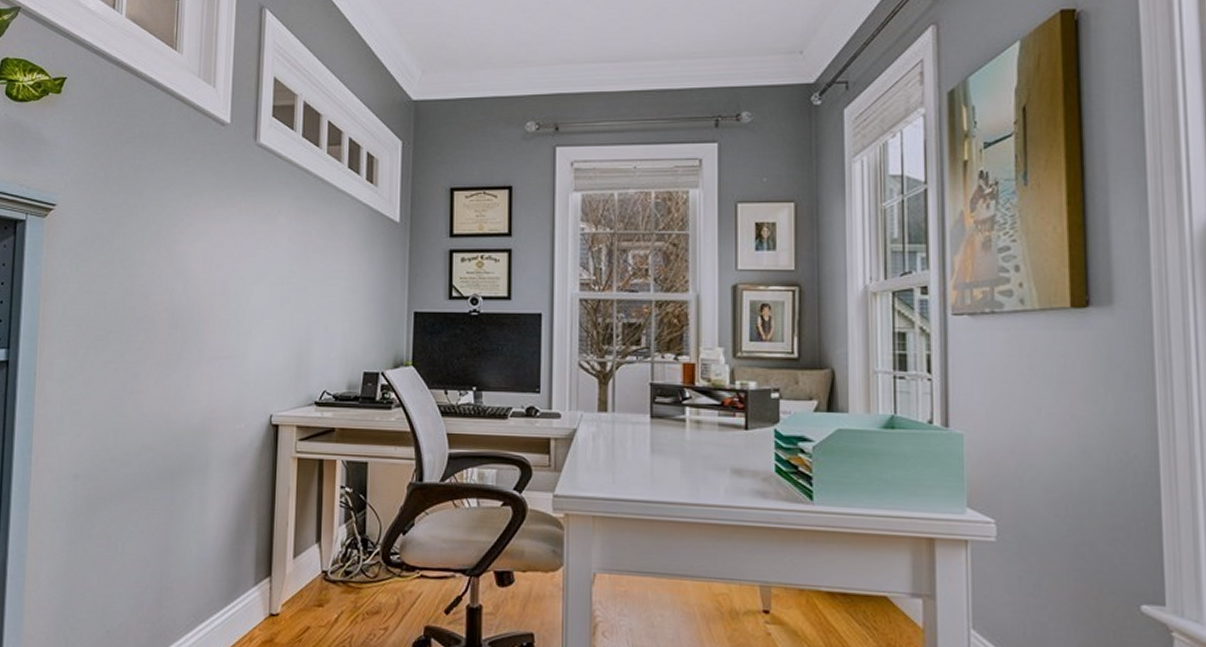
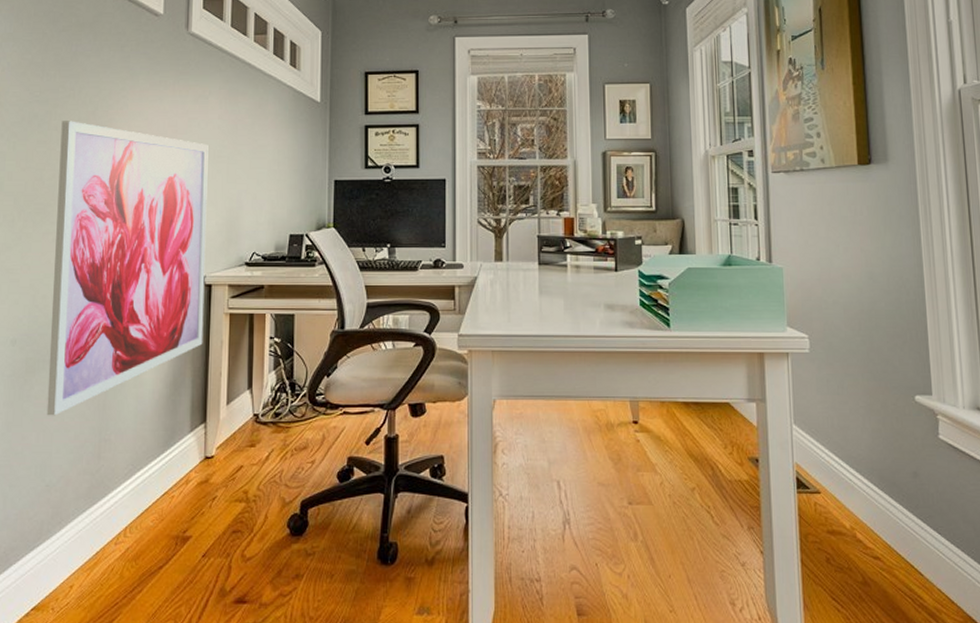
wall art: none [108,241,277,558] -> present [46,121,209,416]

